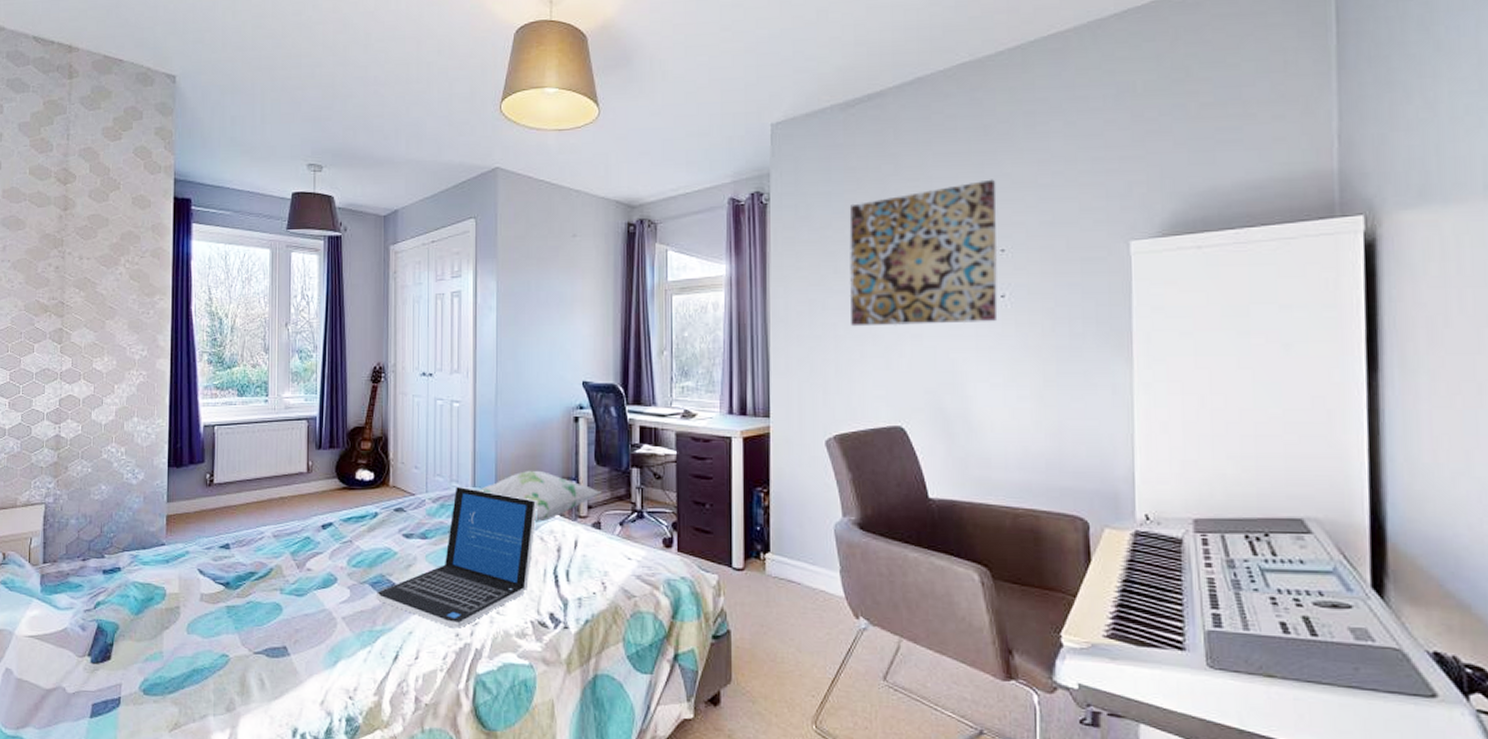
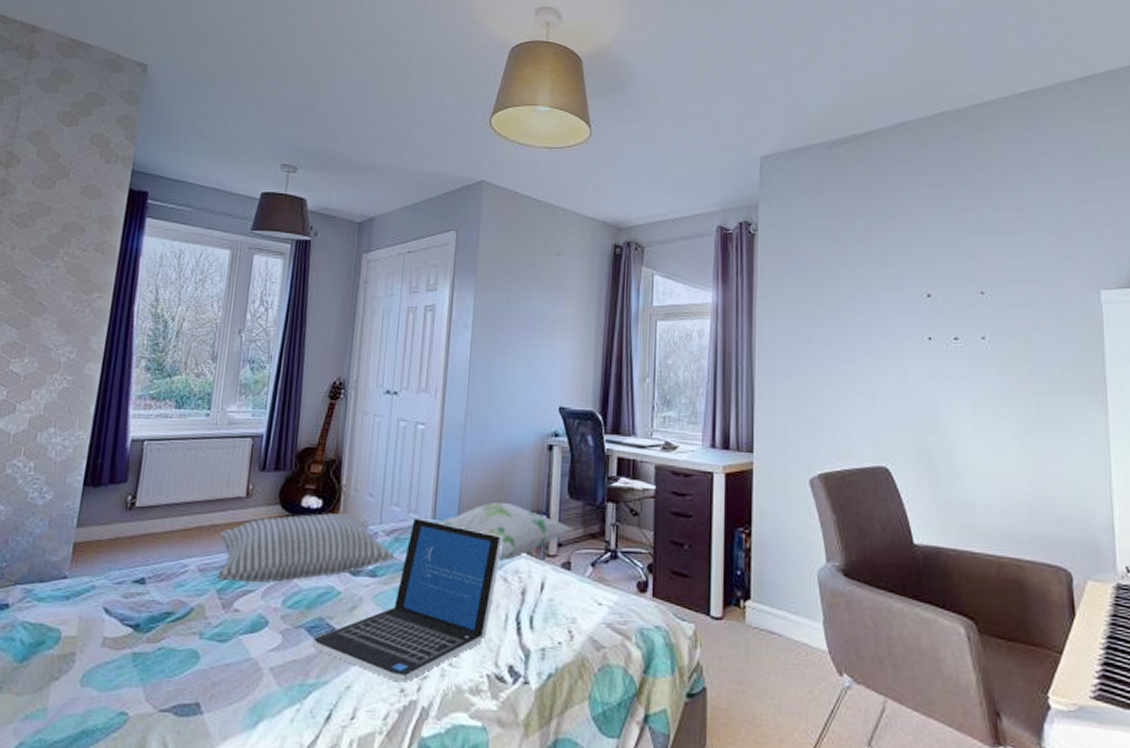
pillow: none [287,483,441,547] -> present [217,513,394,584]
wall art: present [849,179,998,327] -> none [834,223,979,363]

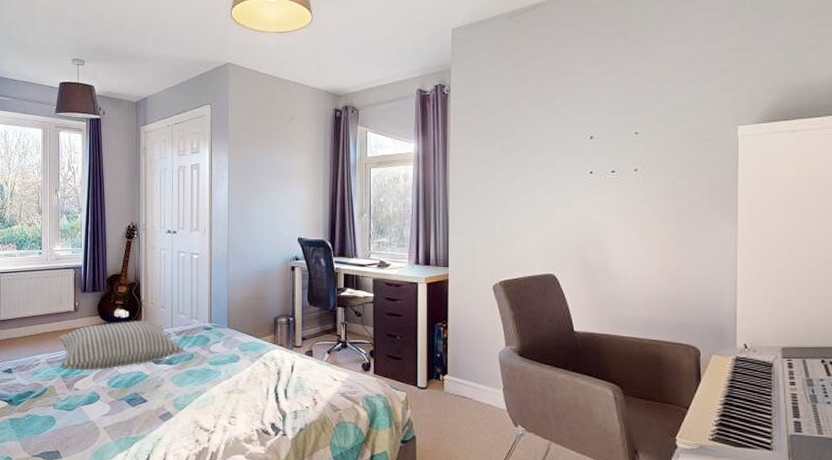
laptop: present [312,517,504,683] -> none [132,322,262,436]
decorative pillow: present [438,502,574,561] -> none [214,309,313,351]

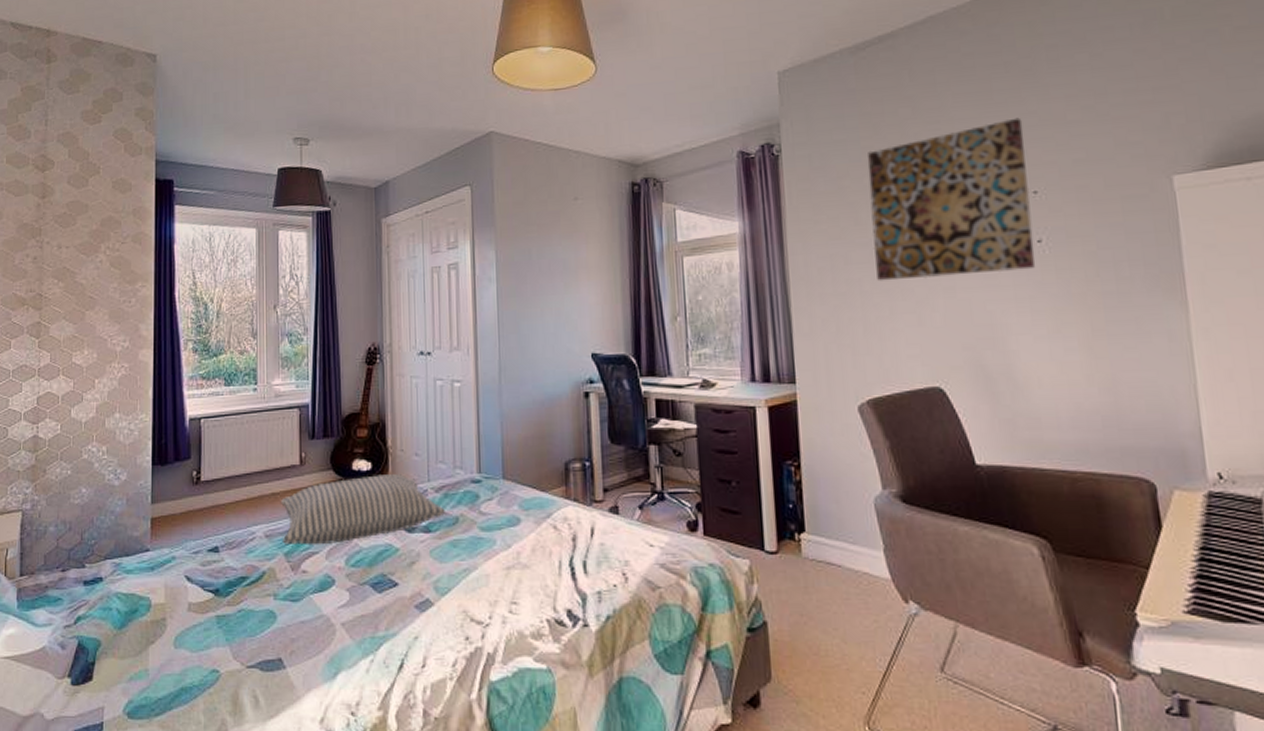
wall art: none [513,75,633,194] -> present [867,117,1036,281]

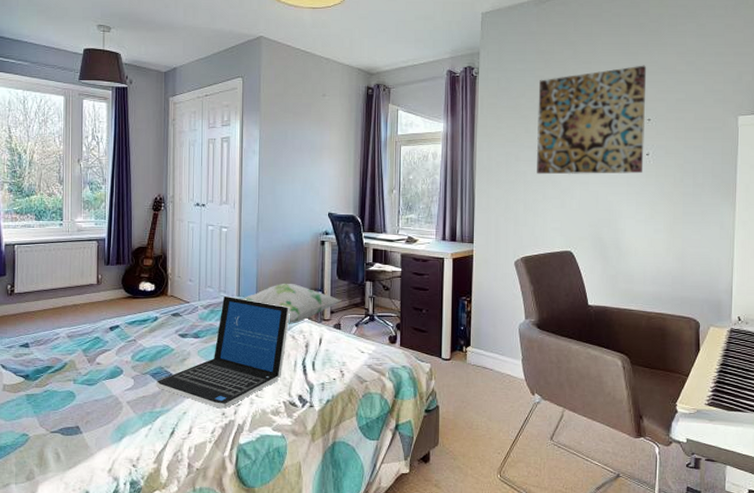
pillow: present [280,473,445,546] -> none [80,293,211,345]
laptop: none [378,473,550,631] -> present [156,295,291,409]
decorative pillow: none [484,451,618,509] -> present [242,283,342,324]

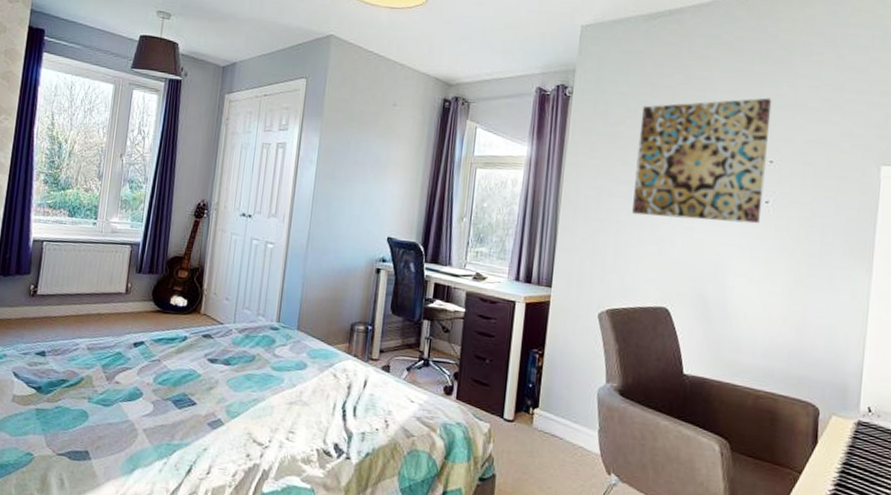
laptop: present [156,295,291,409] -> none [177,320,336,450]
decorative pillow: present [242,283,342,324] -> none [282,312,394,361]

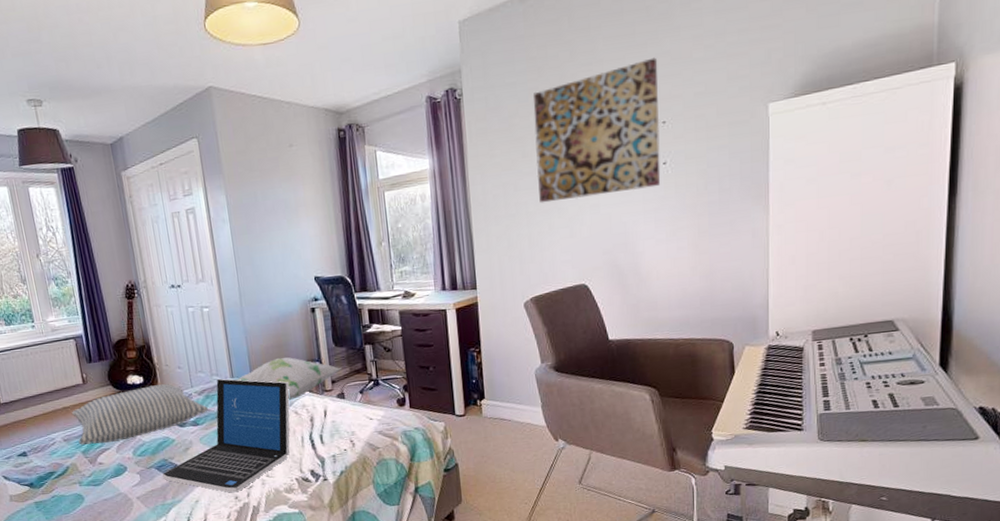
pillow: none [102,311,245,363] -> present [71,383,208,446]
laptop: none [177,320,336,450] -> present [163,378,290,493]
decorative pillow: none [282,312,394,361] -> present [236,356,342,400]

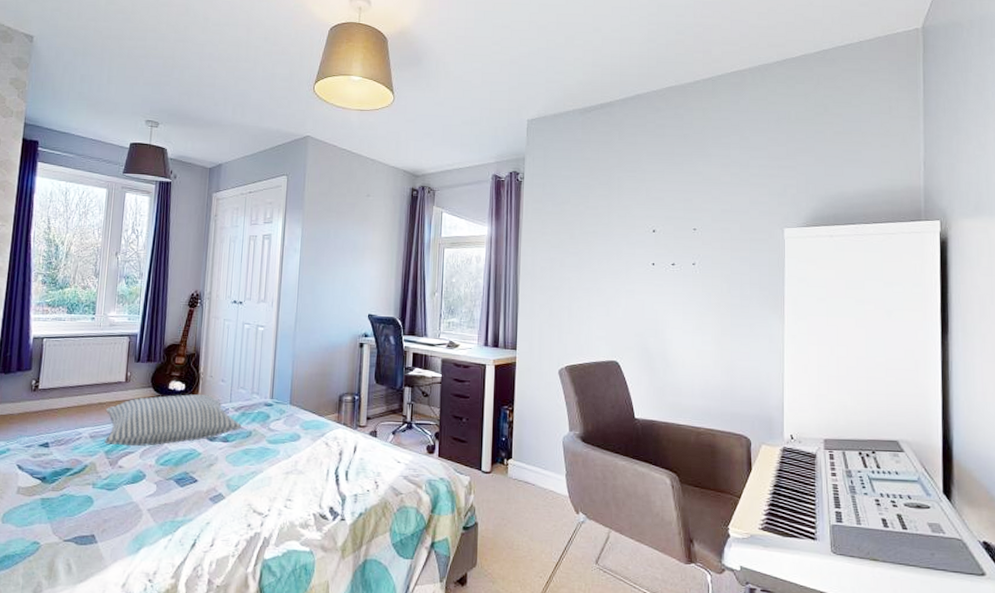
laptop: present [163,378,290,493] -> none [180,397,326,520]
decorative pillow: present [236,356,342,400] -> none [275,386,379,430]
wall art: present [533,57,661,203] -> none [581,175,692,283]

